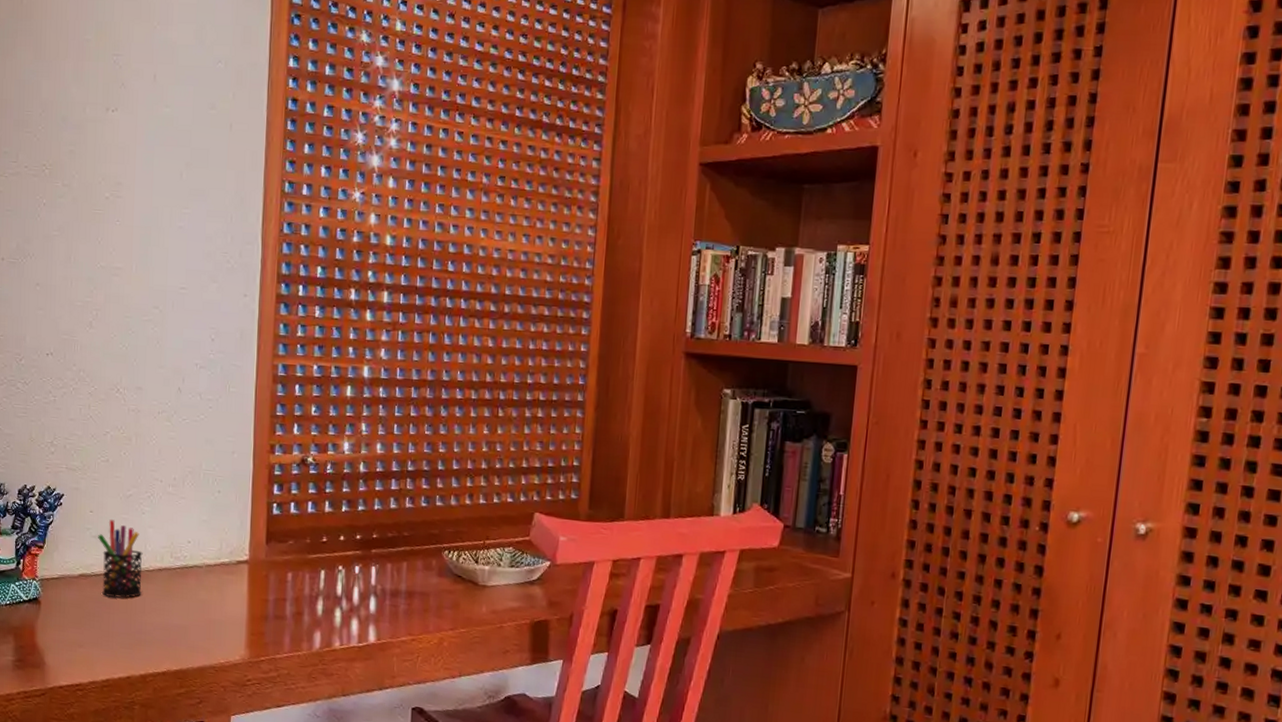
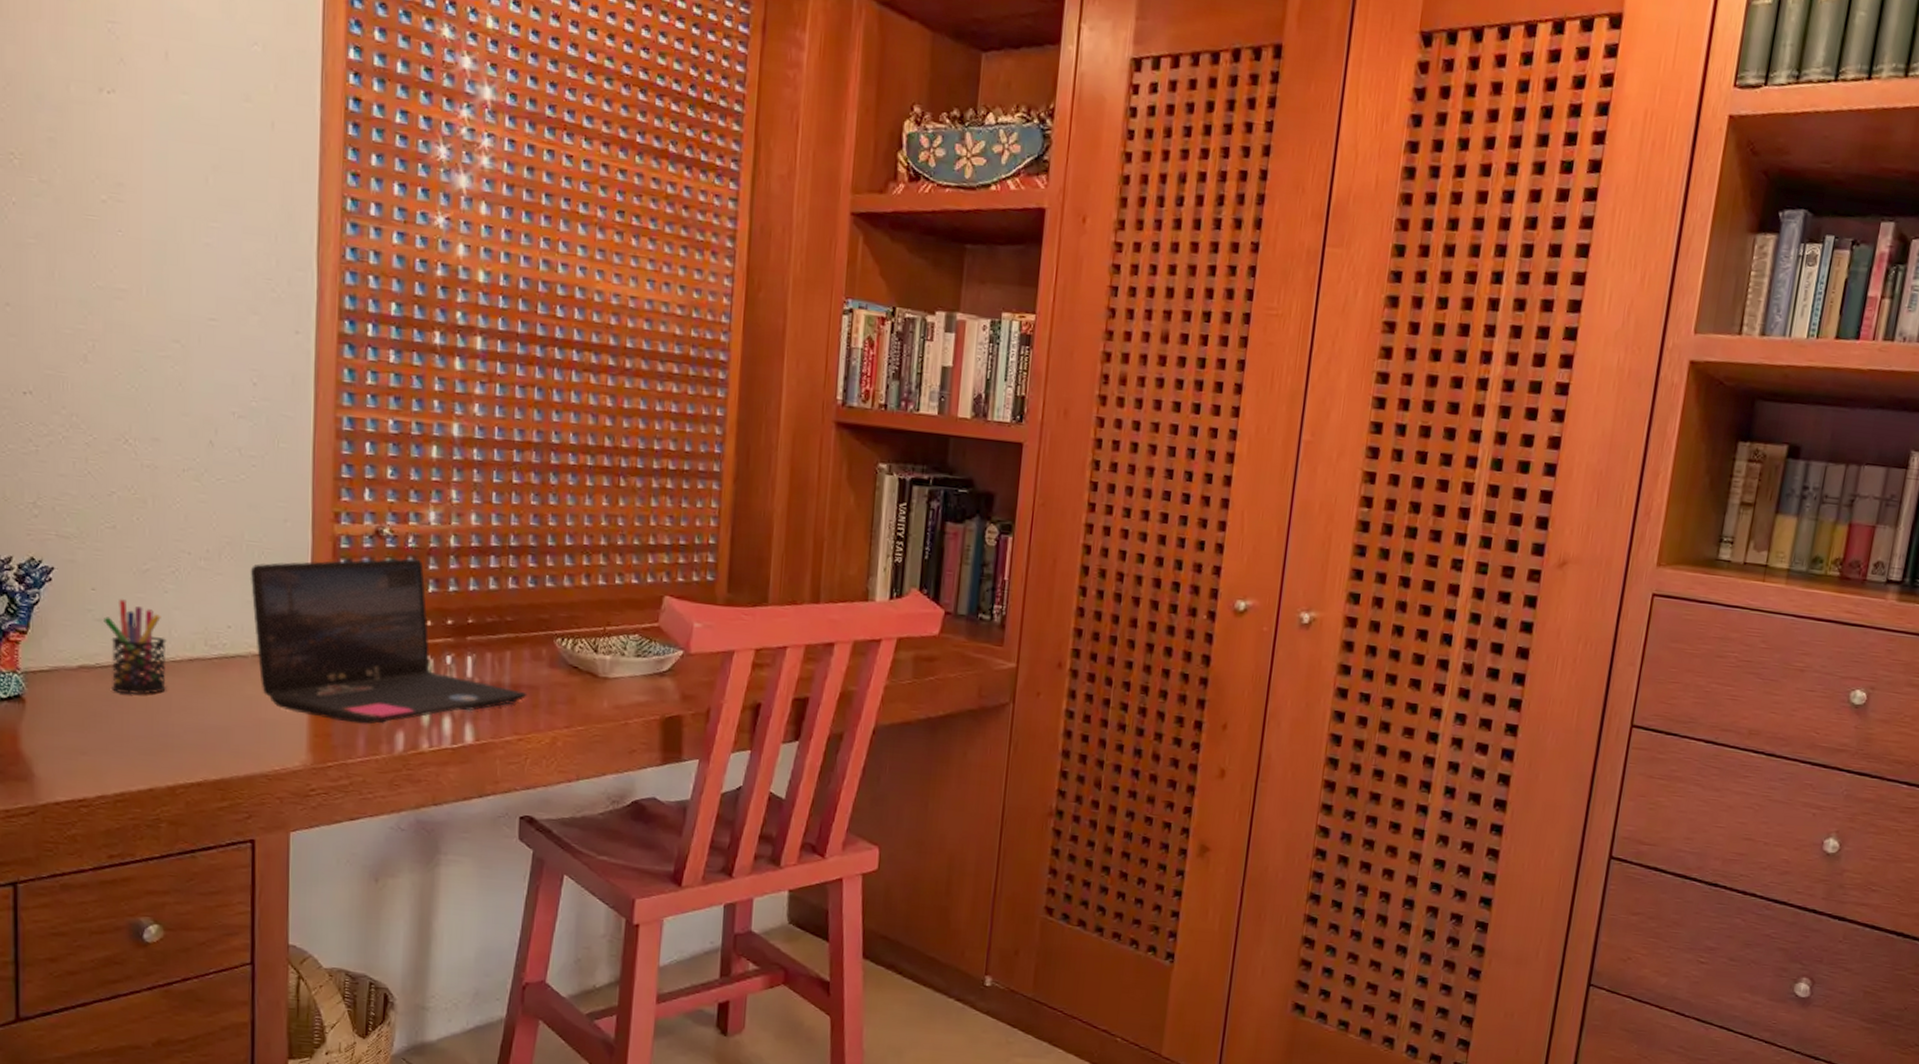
laptop: none [205,482,420,625] -> present [250,558,527,725]

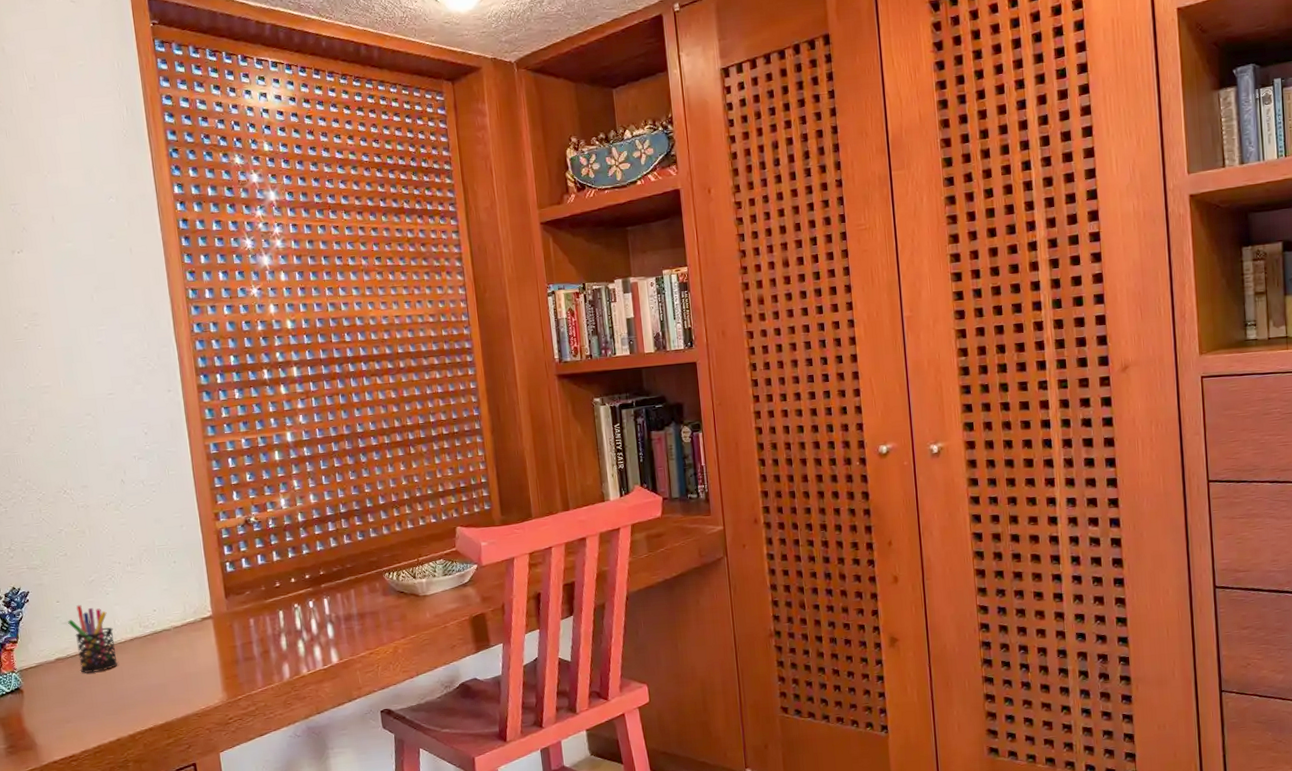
laptop: present [250,558,527,725] -> none [162,534,371,664]

